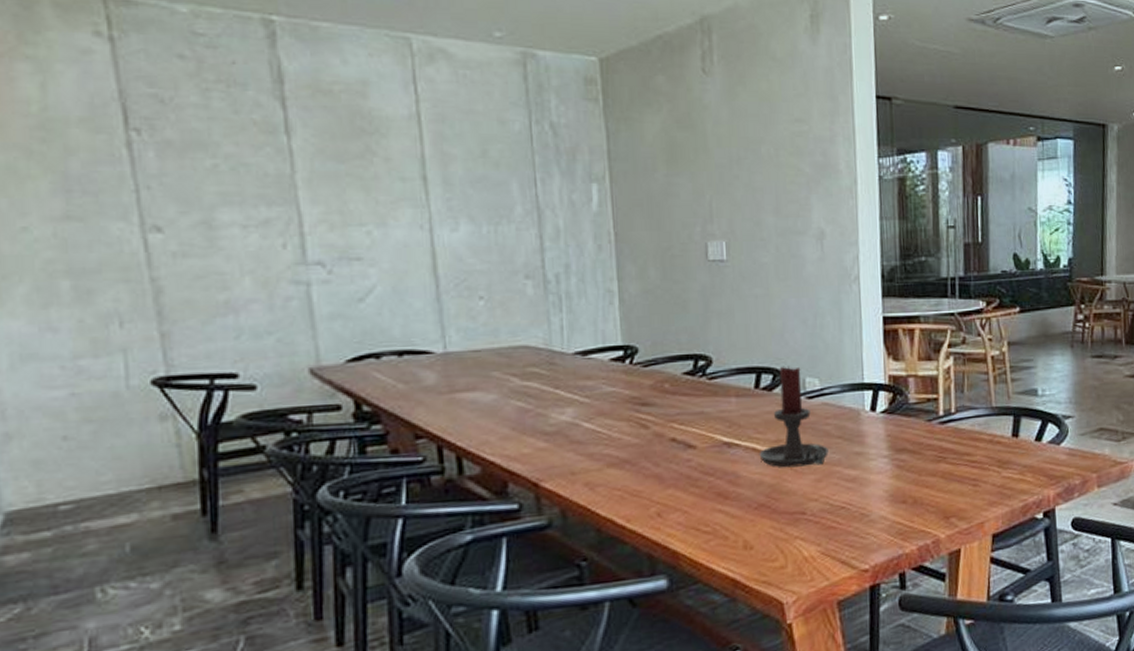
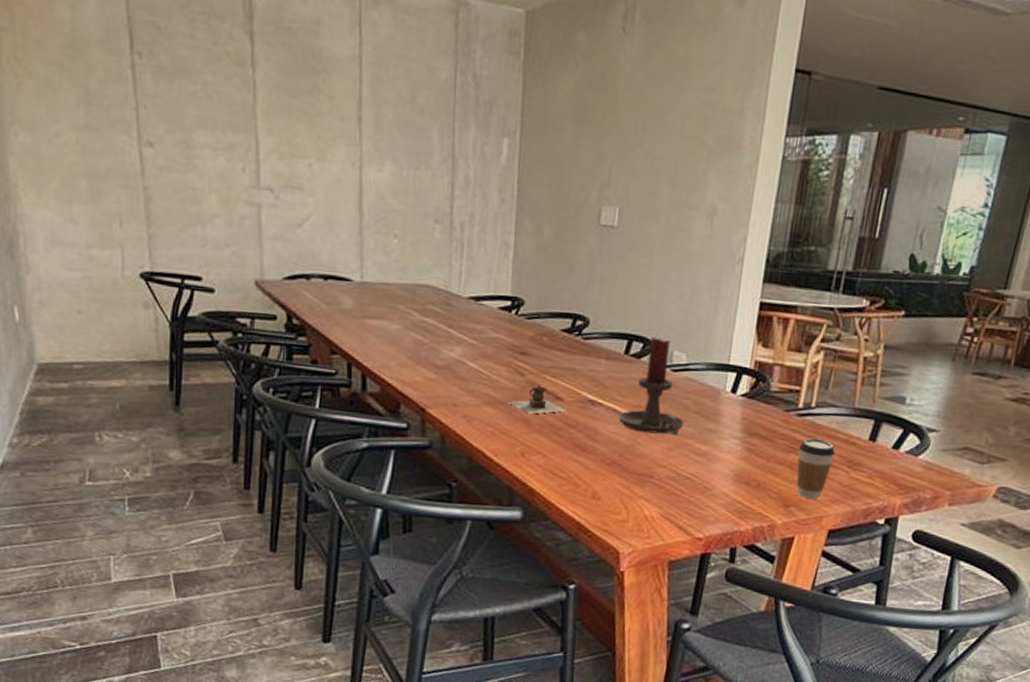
teapot: none [635,435,702,469] -> present [508,385,567,415]
coffee cup: none [947,443,984,506] -> present [796,438,836,499]

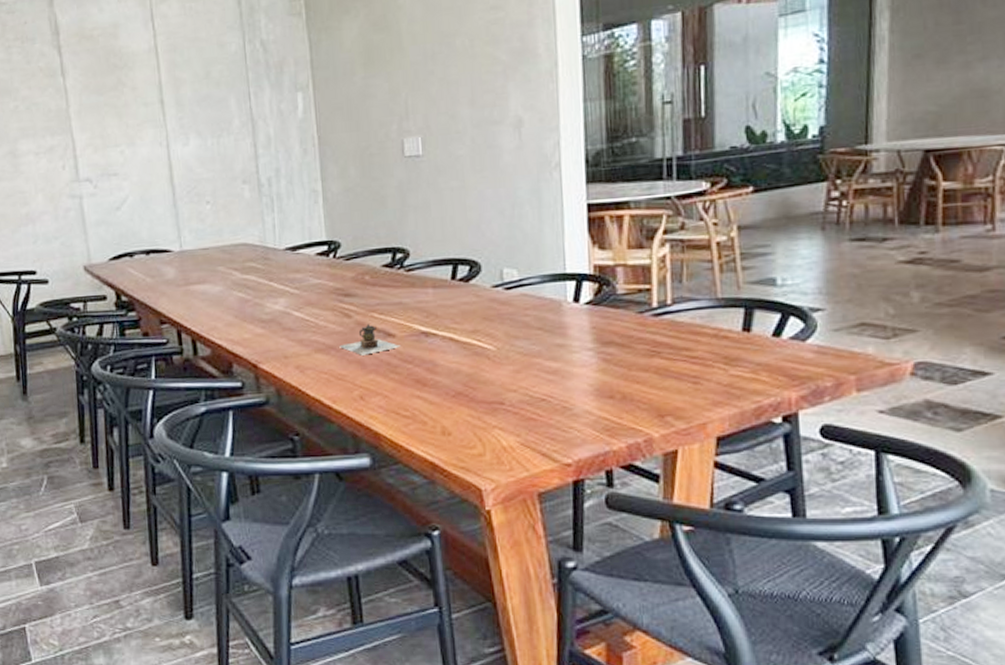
candle holder: present [619,337,684,436] -> none [456,257,528,358]
coffee cup: present [796,438,836,499] -> none [662,337,707,405]

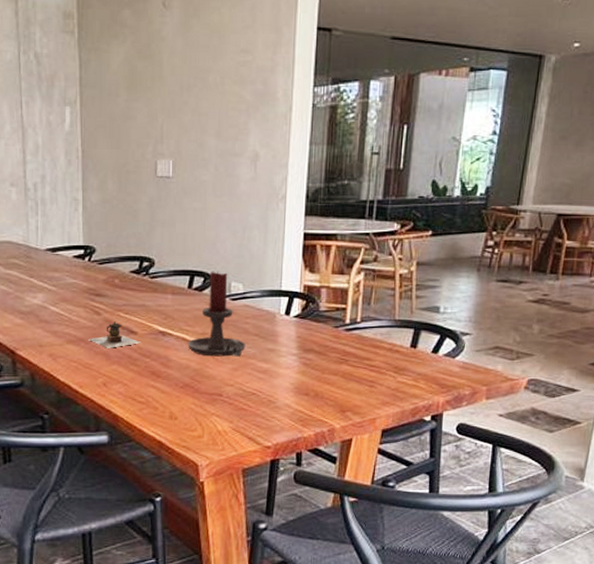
candle holder: none [456,257,528,358] -> present [187,271,246,357]

